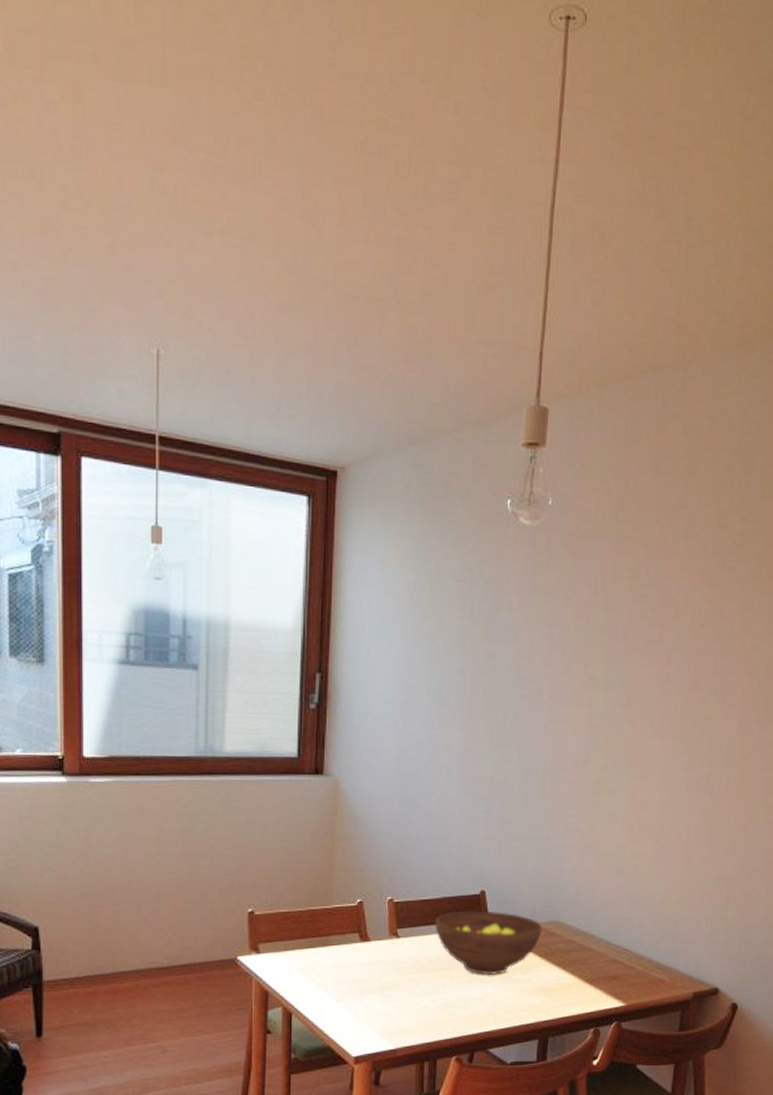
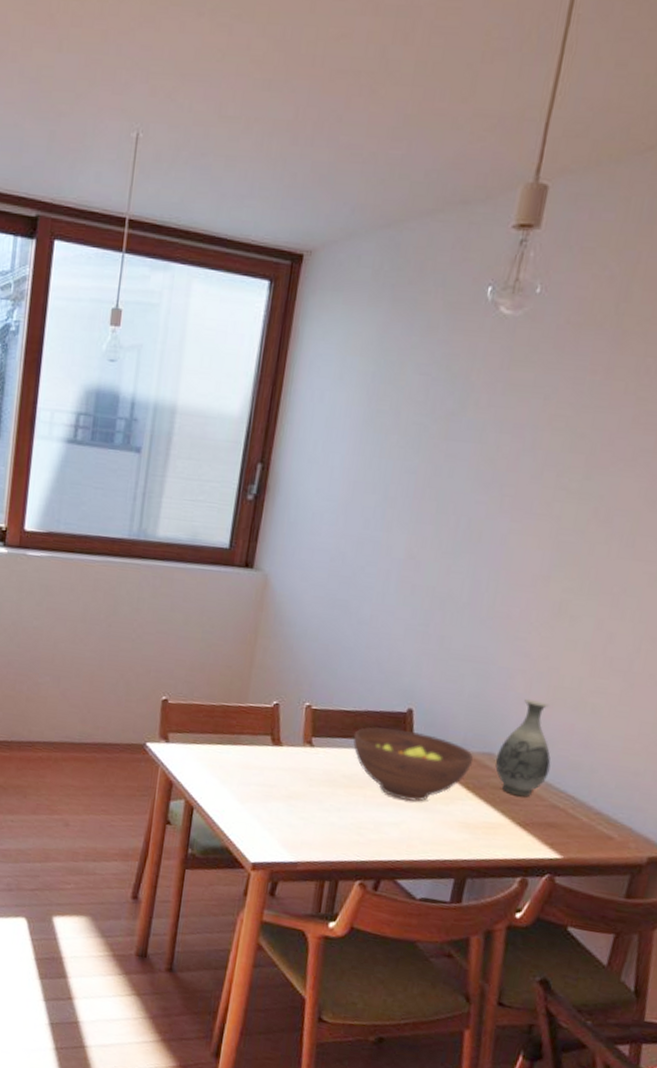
vase: none [561,869,607,956] -> present [495,699,551,797]

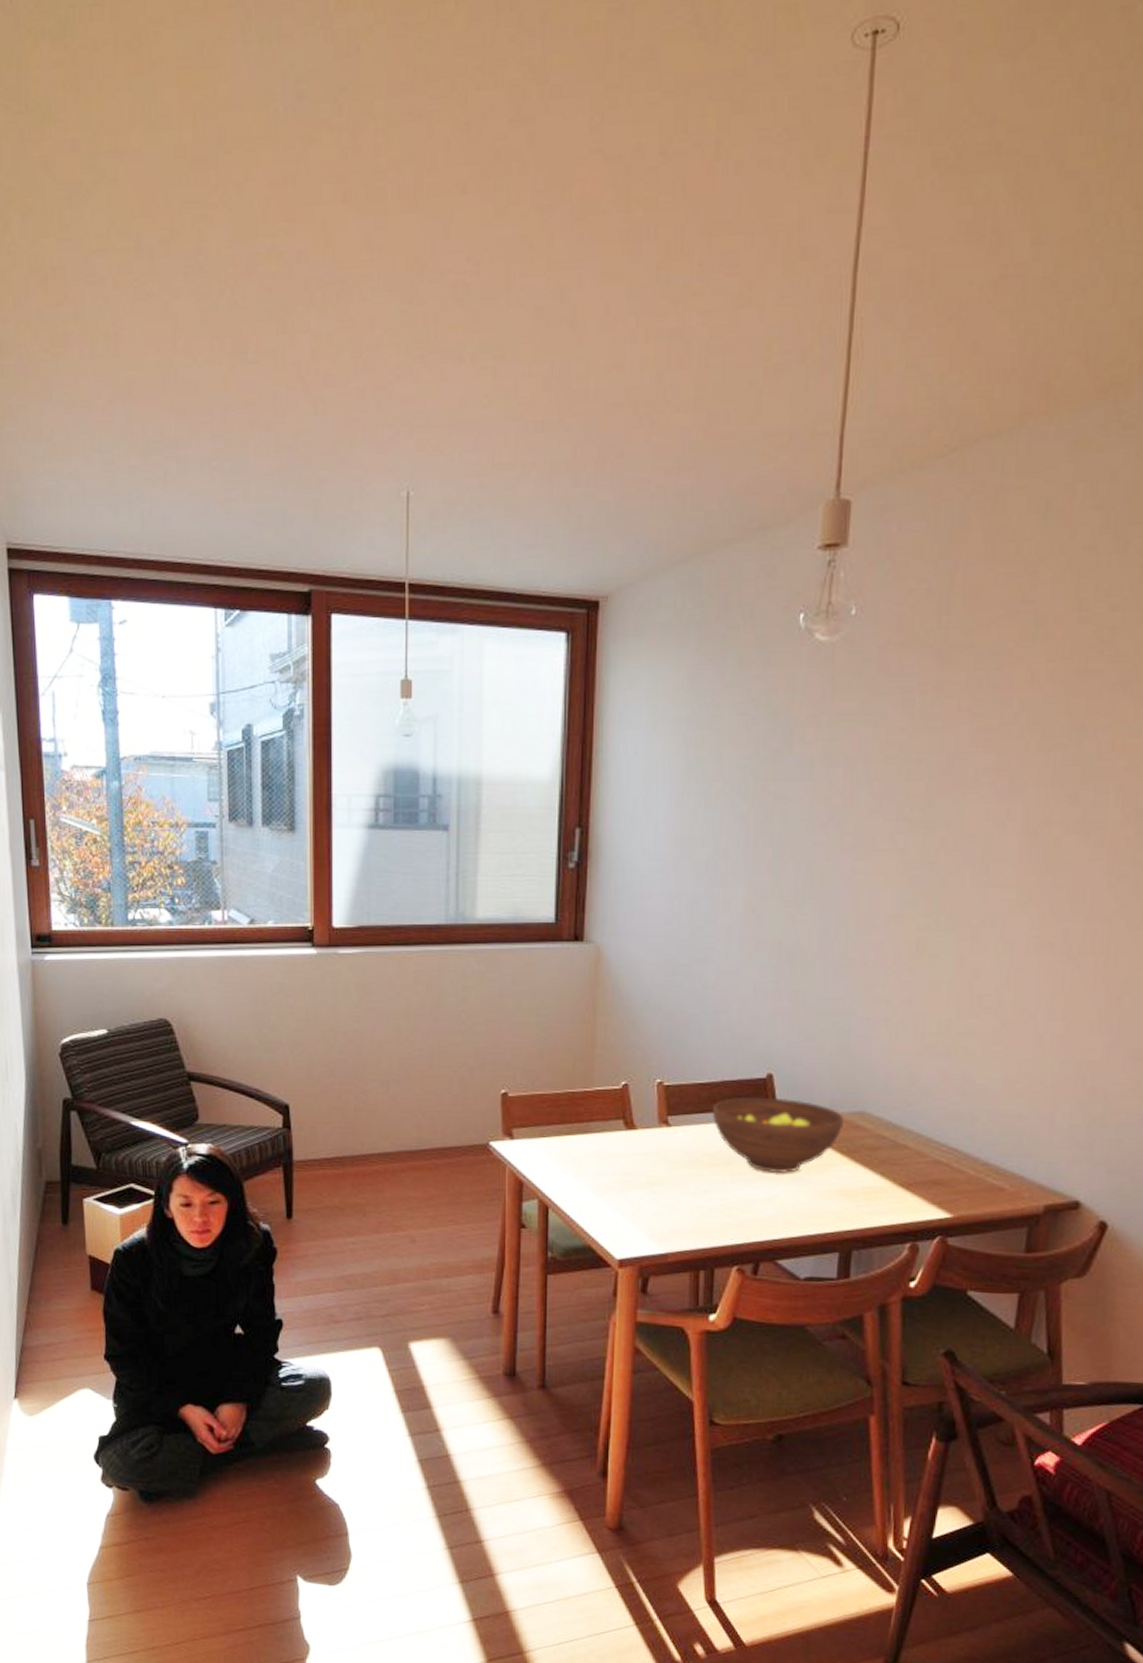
vase: present [495,699,551,797] -> none [868,1050,928,1155]

